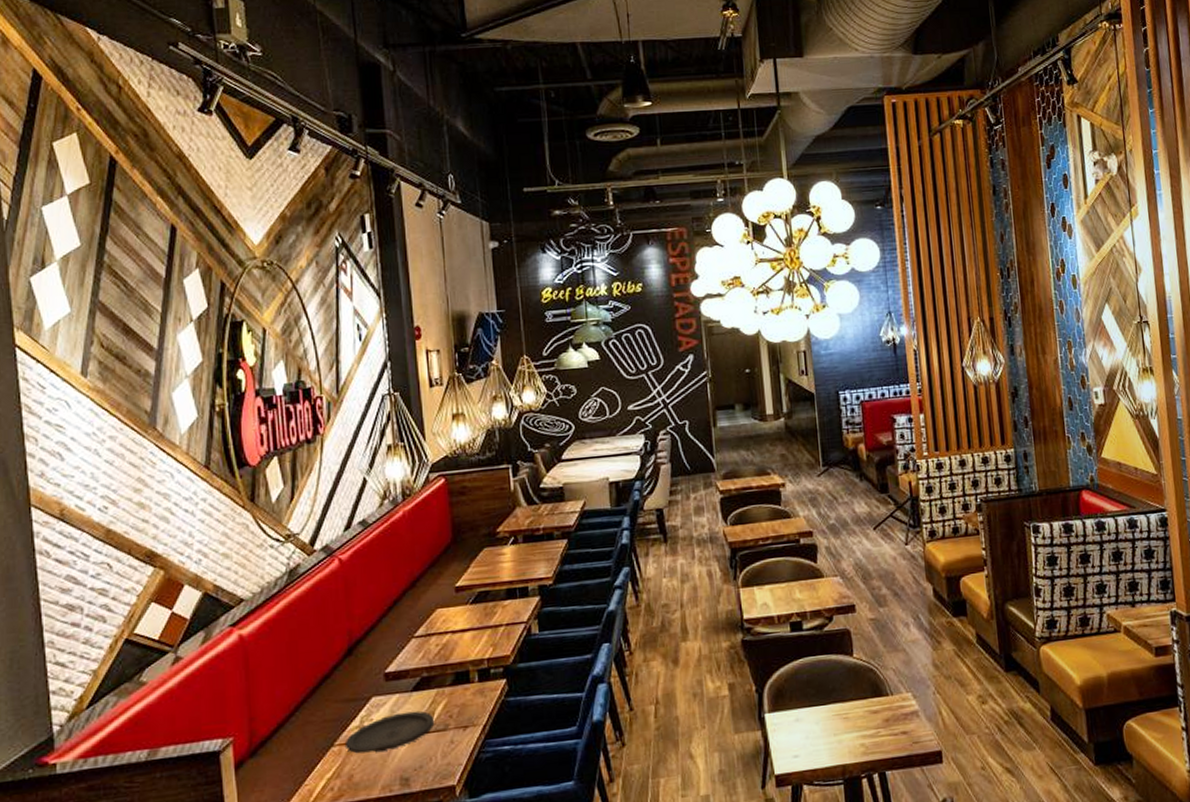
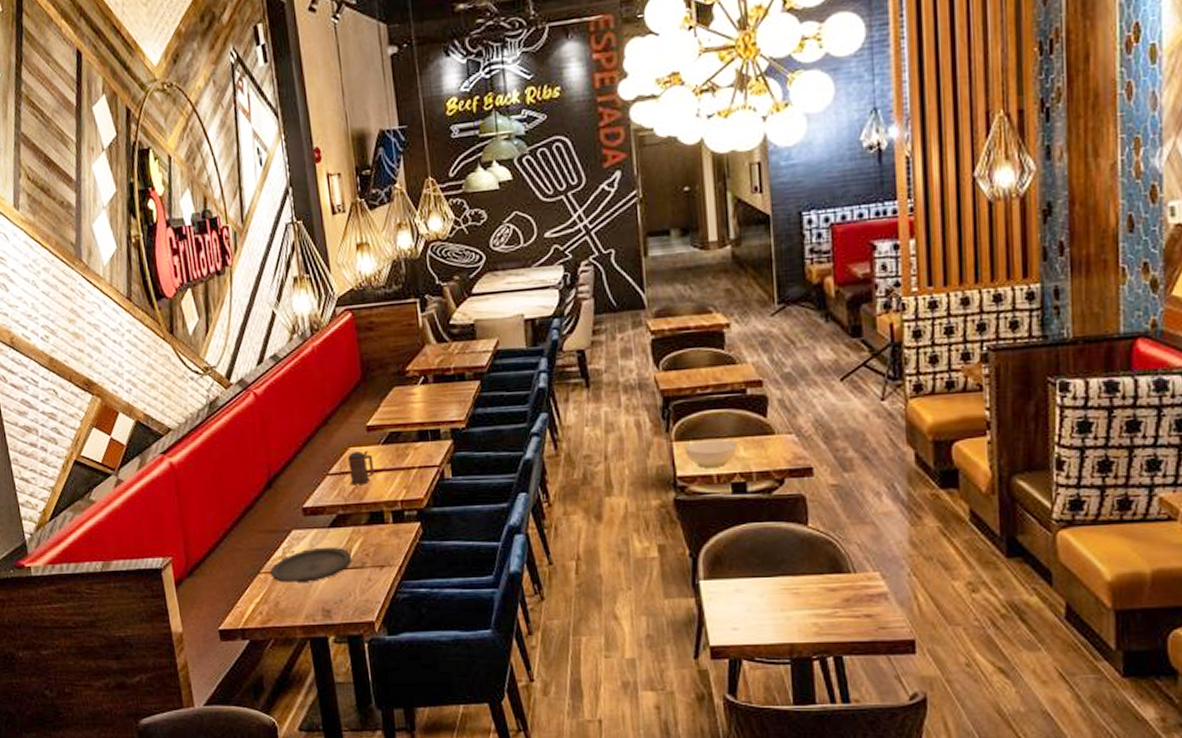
beer mug: none [434,610,462,647] -> present [347,450,375,486]
bowl: none [750,584,794,610] -> present [685,439,737,468]

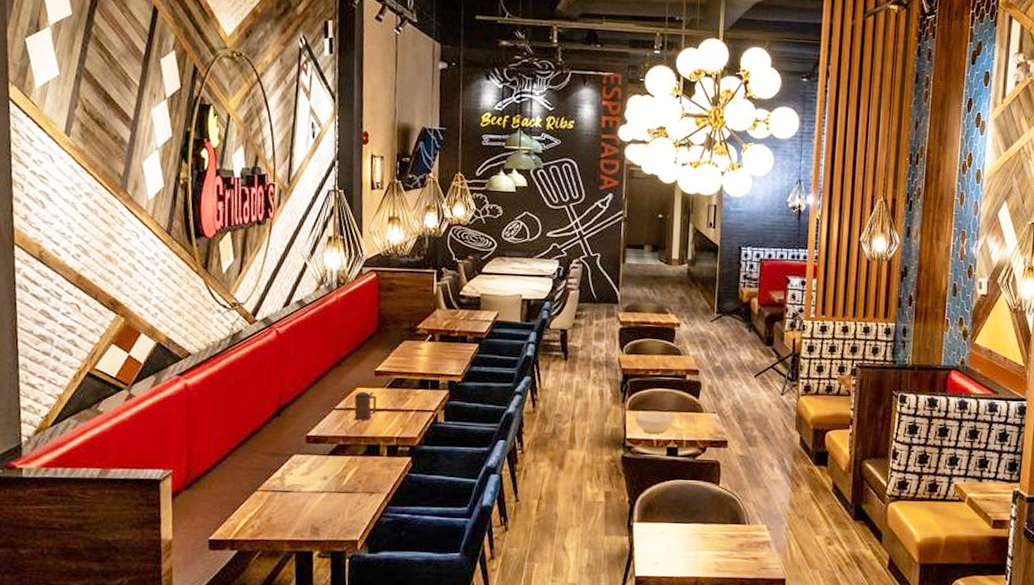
plate: present [270,547,353,583] -> none [267,471,346,502]

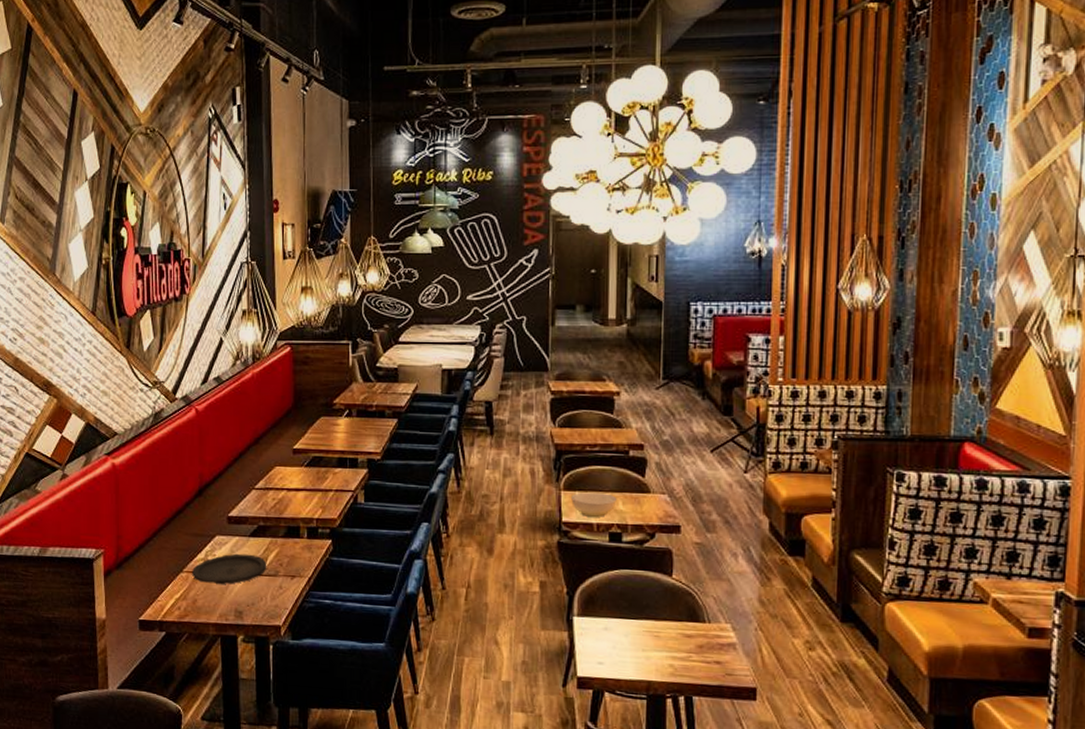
plate: none [267,471,346,502] -> present [192,553,267,584]
beer mug: present [354,391,377,421] -> none [272,470,296,502]

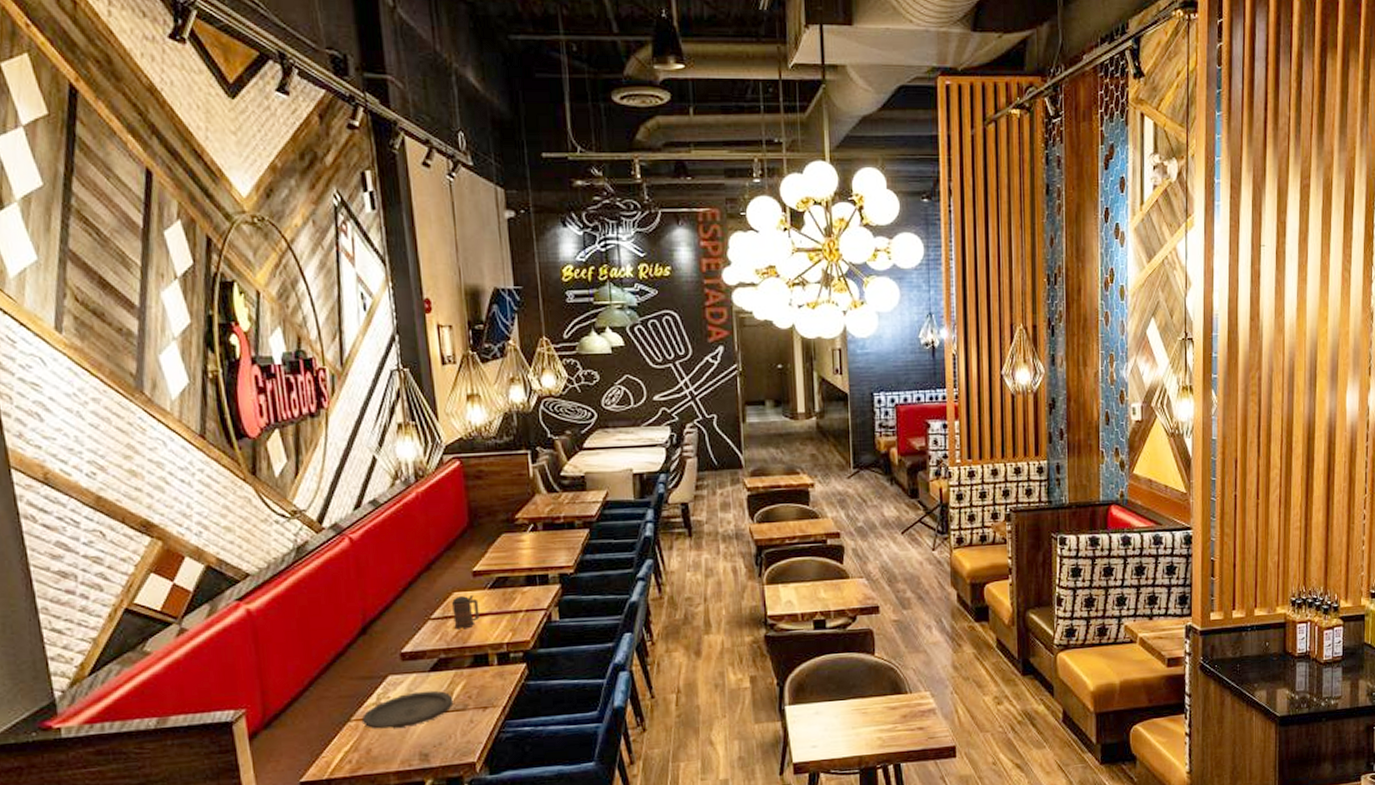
beer mug: none [272,470,296,502] -> present [451,594,480,630]
bowl: present [571,492,617,517] -> none [775,583,818,608]

